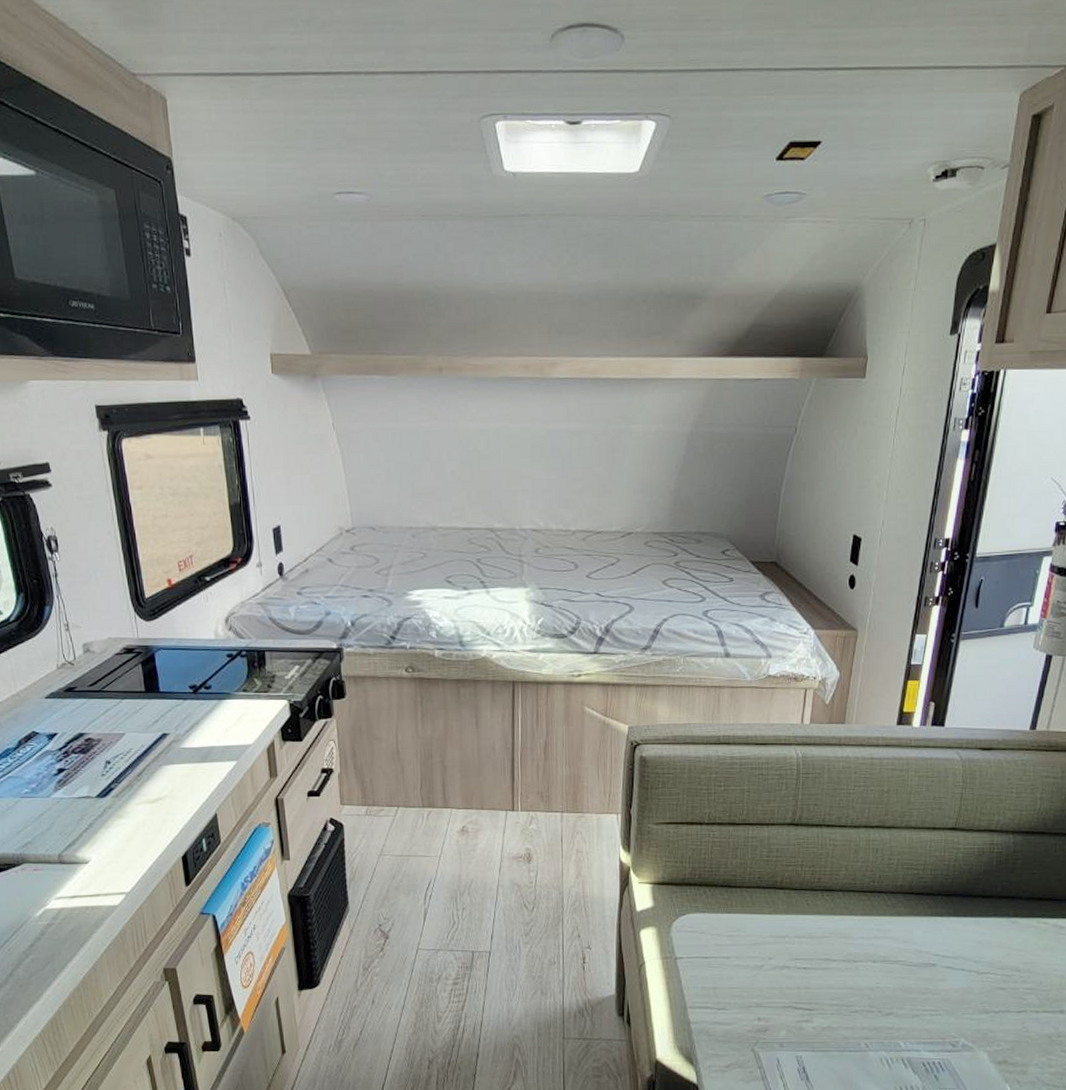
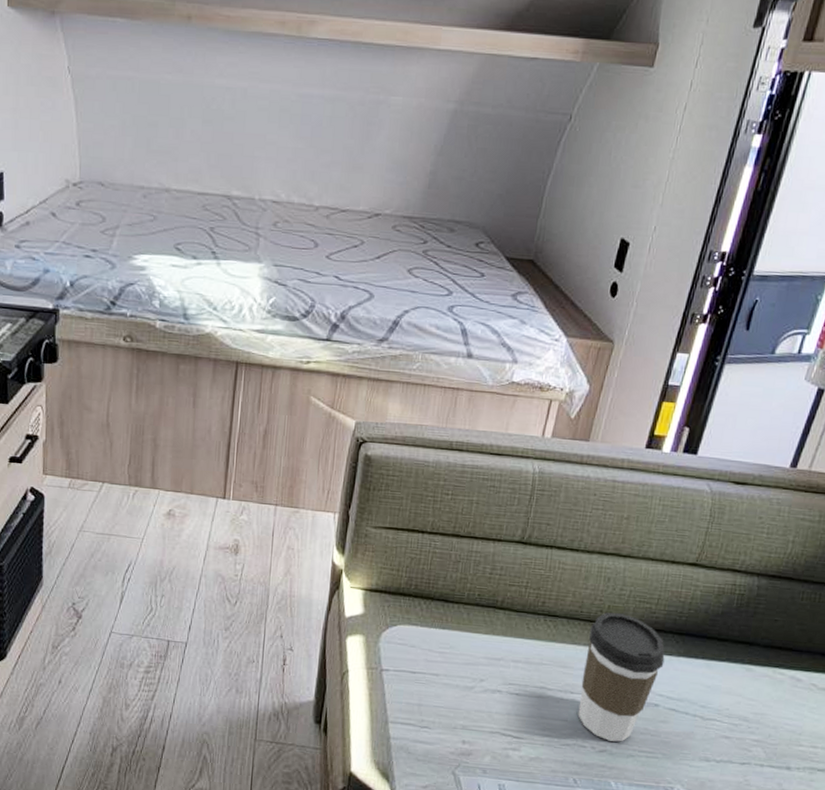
coffee cup: none [862,881,937,1004] -> present [577,612,665,742]

